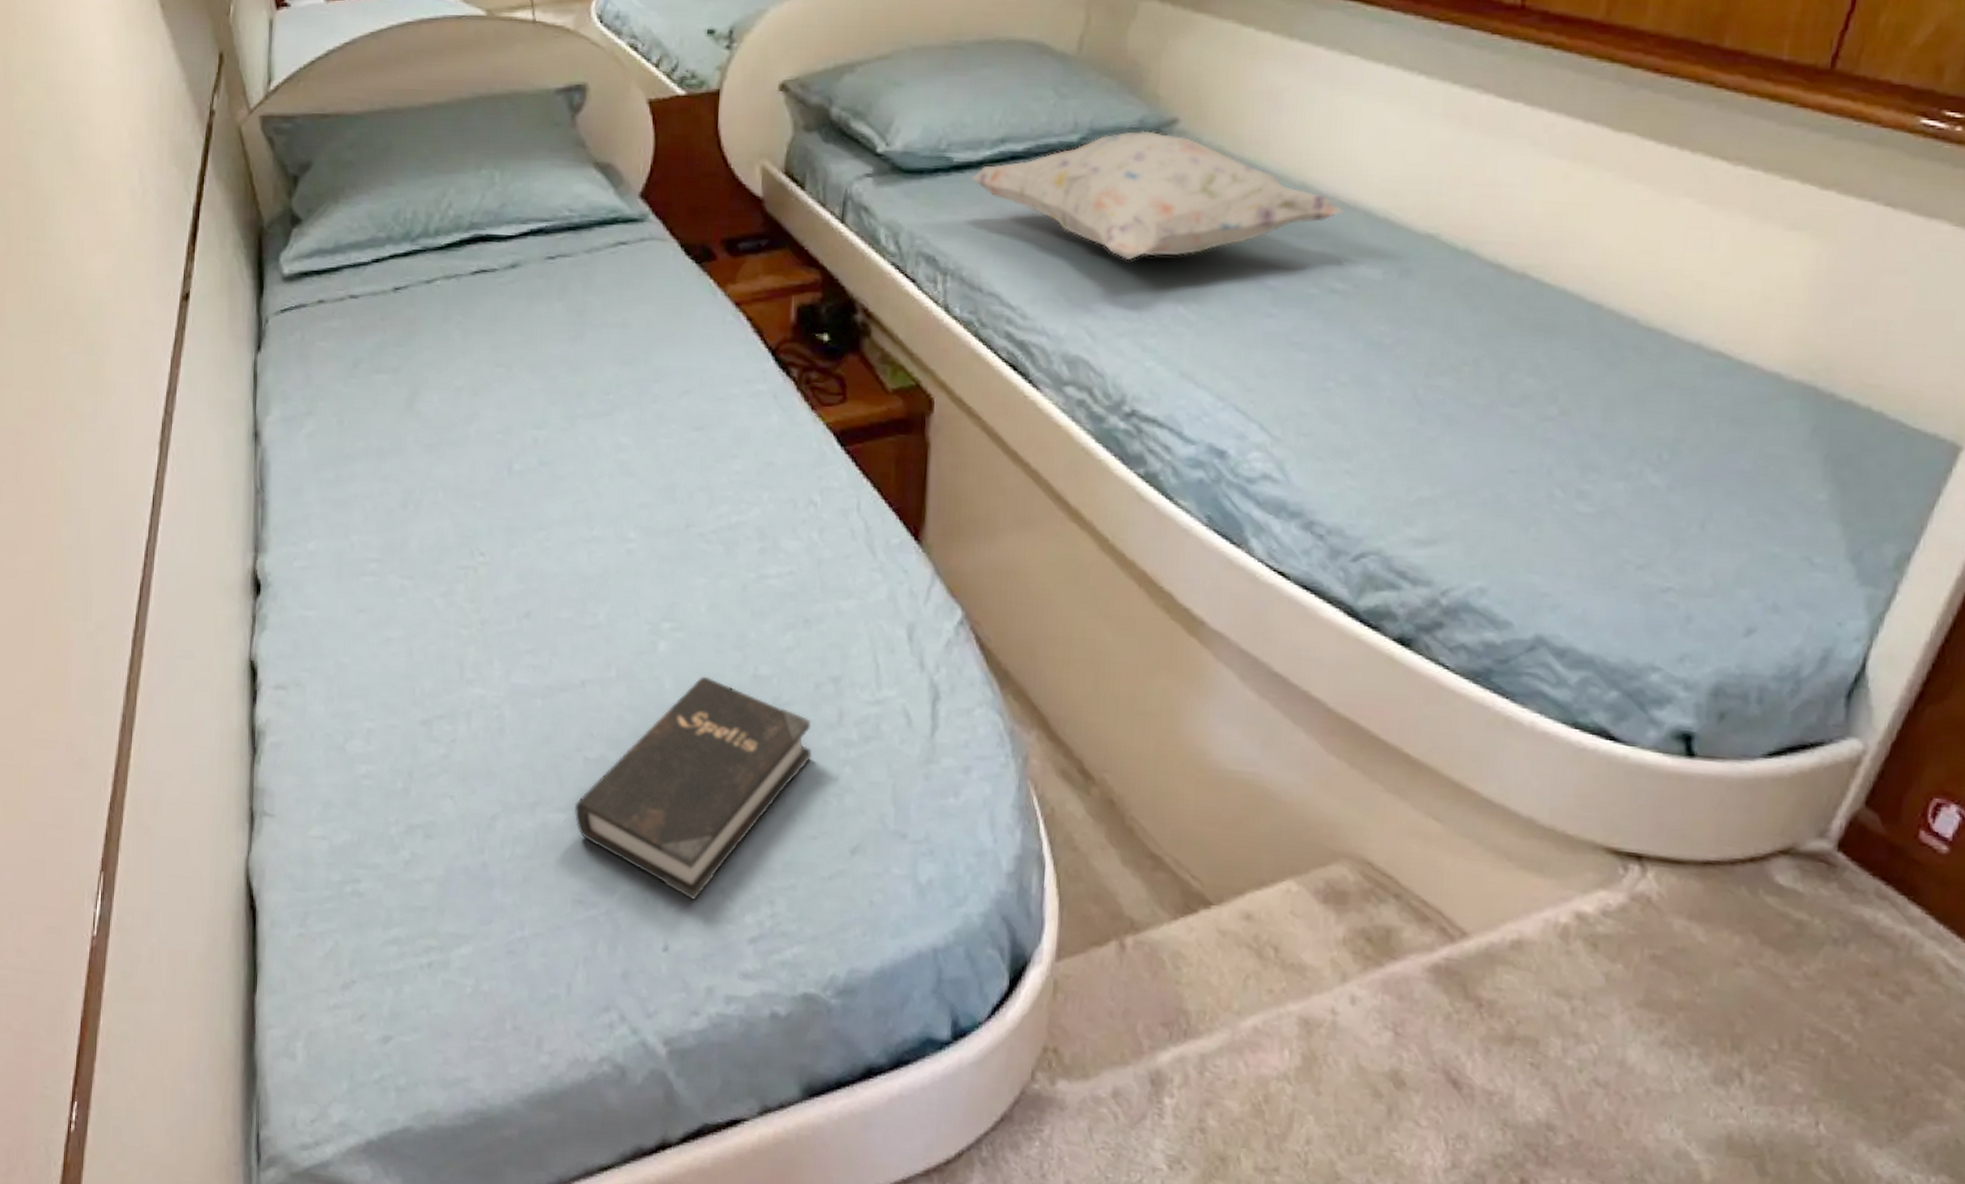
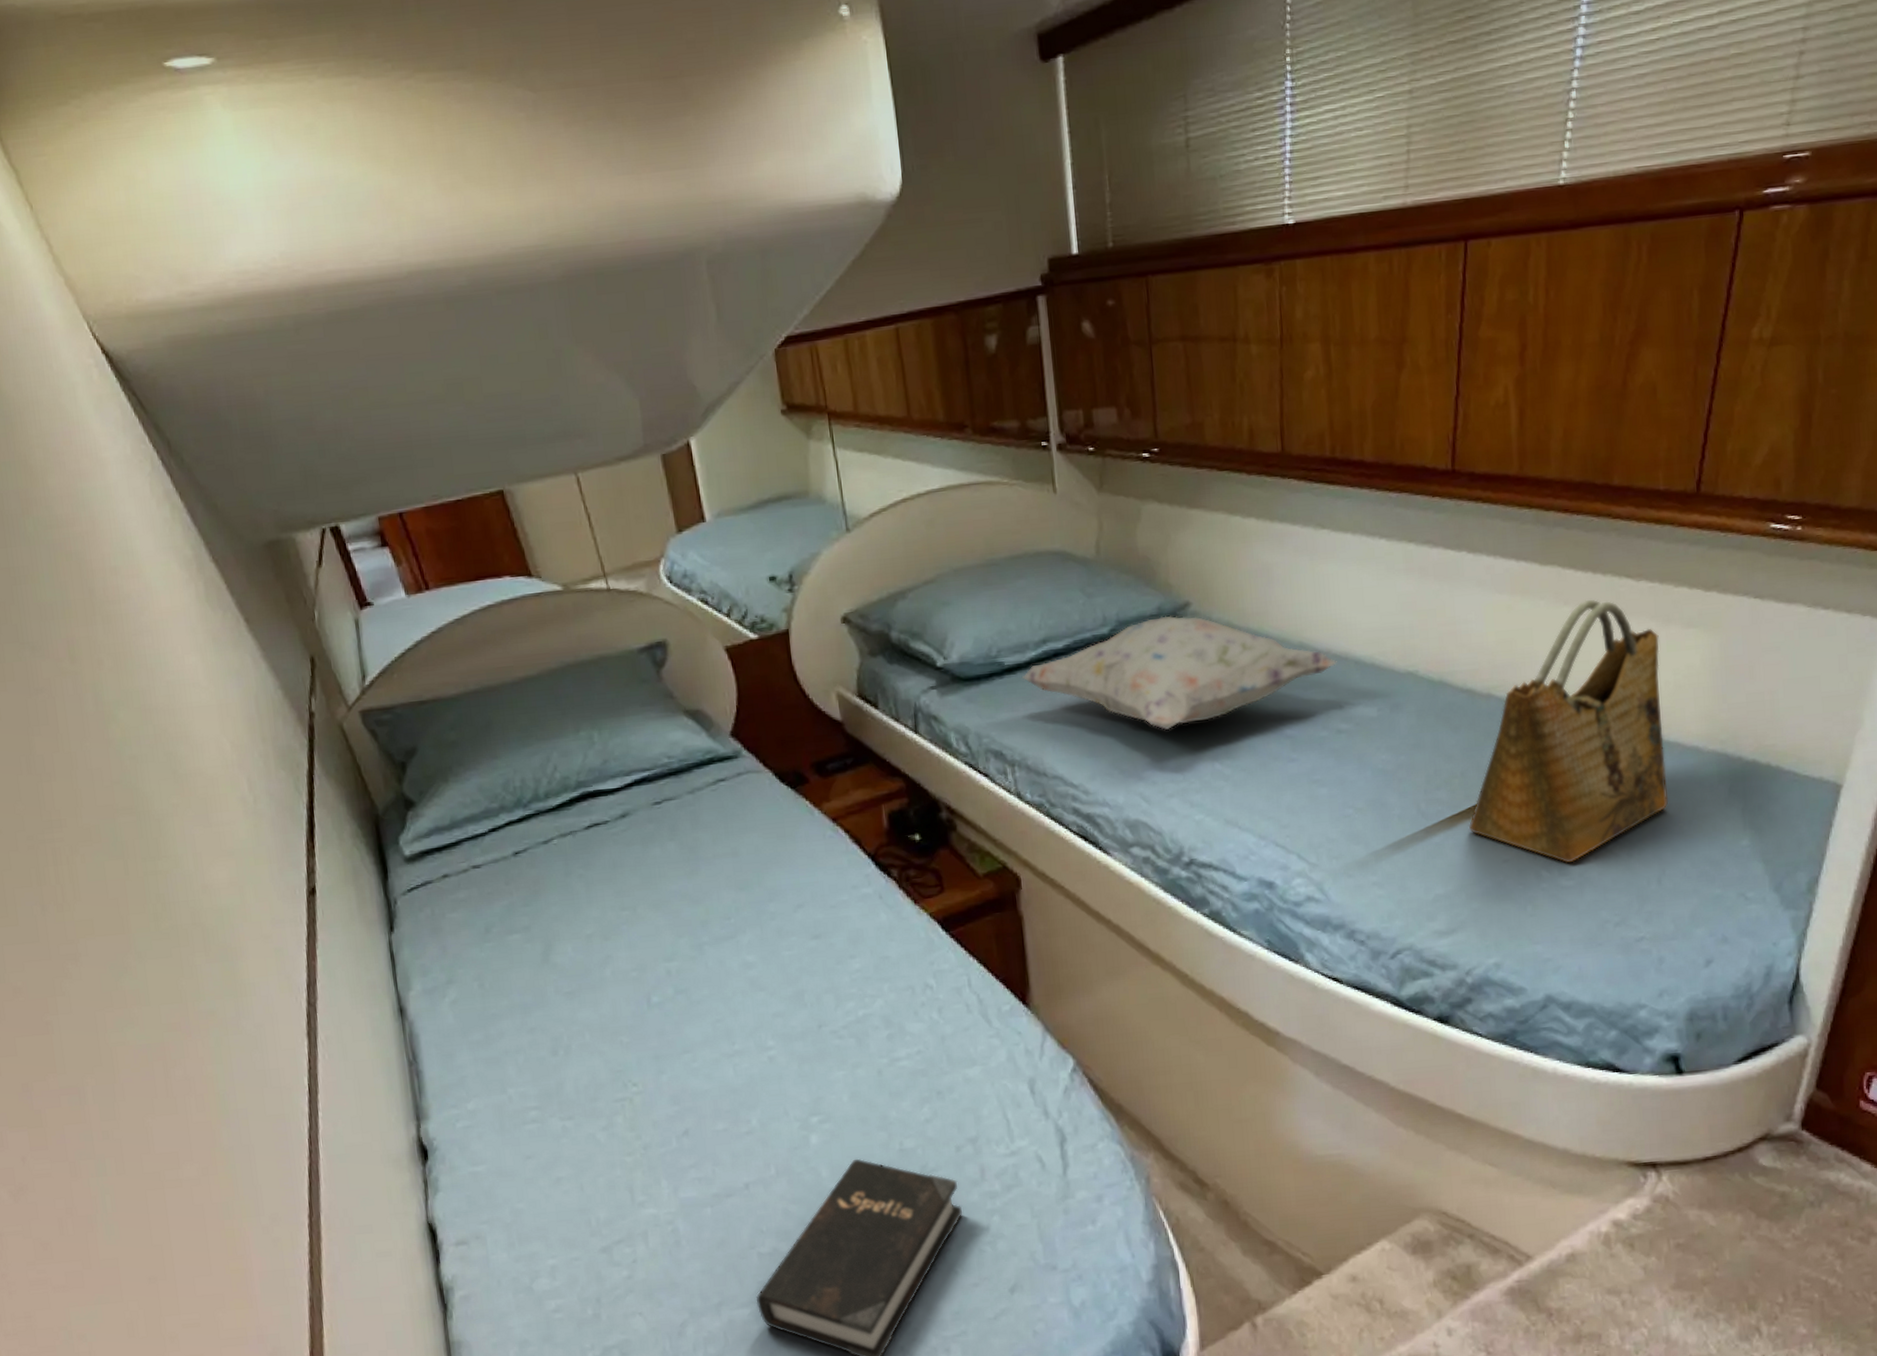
grocery bag: none [1473,179,1752,487] -> present [1469,599,1668,864]

